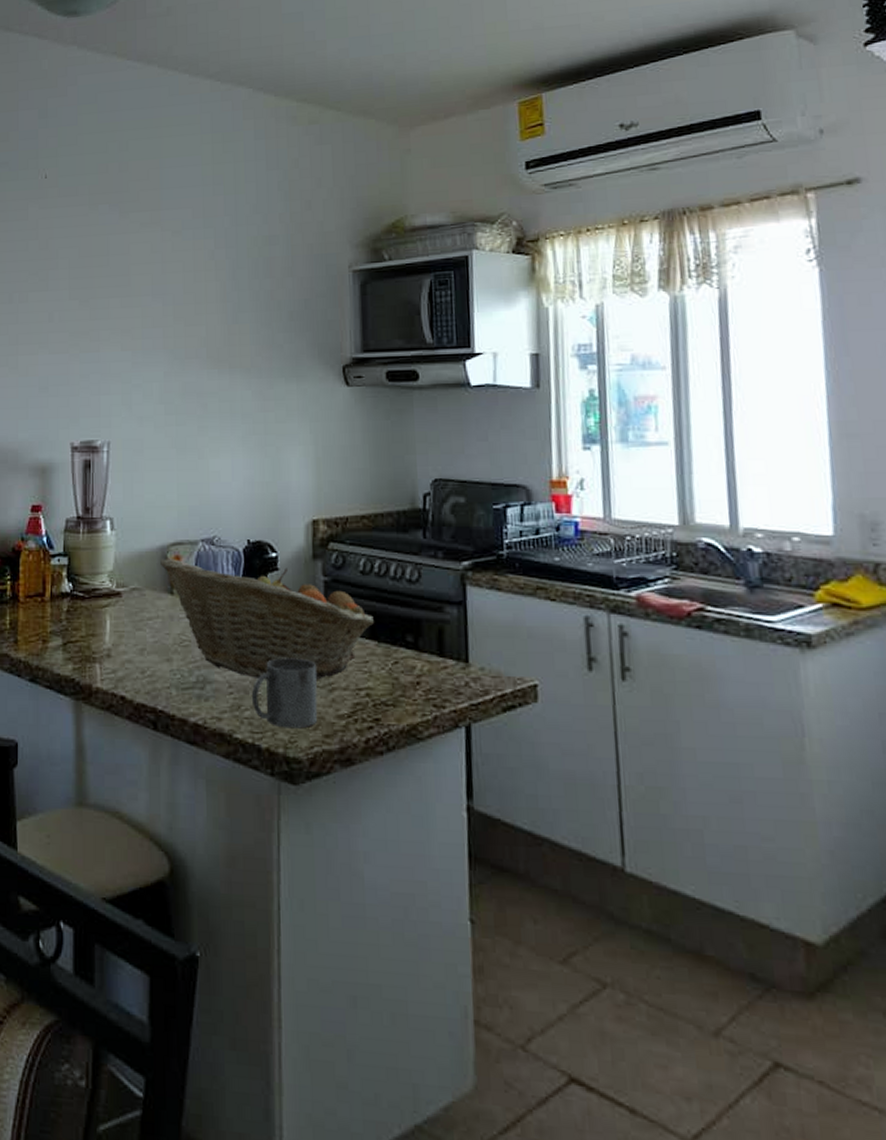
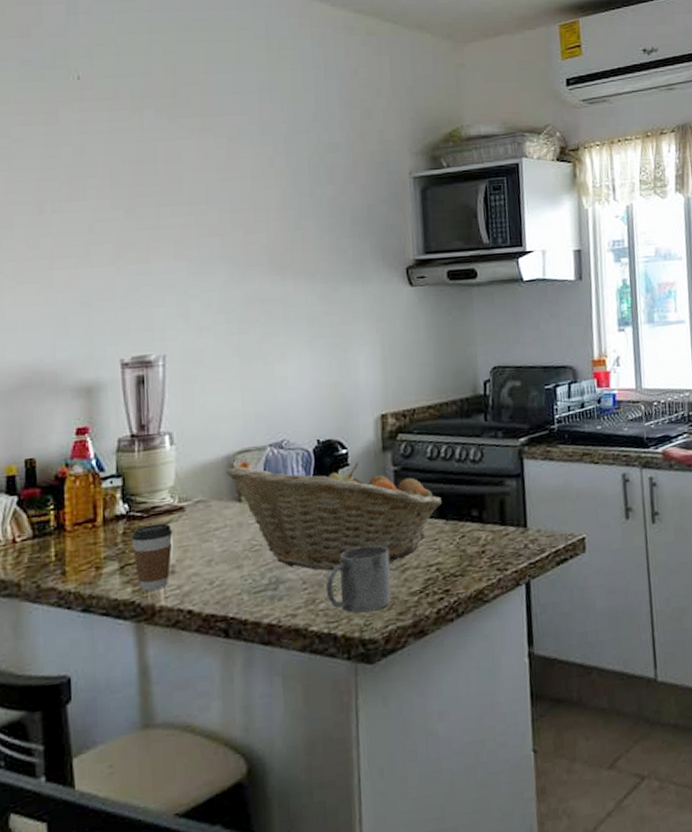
coffee cup: none [73,606,111,671] -> present [130,523,174,592]

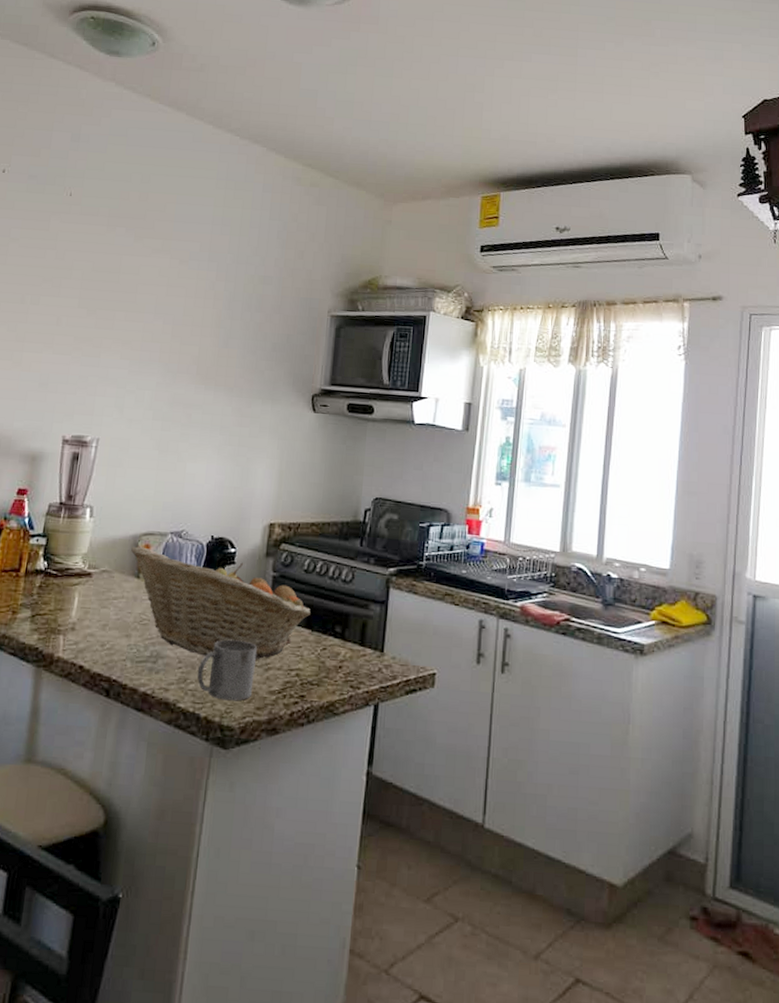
coffee cup: present [130,523,174,592] -> none [43,583,80,642]

